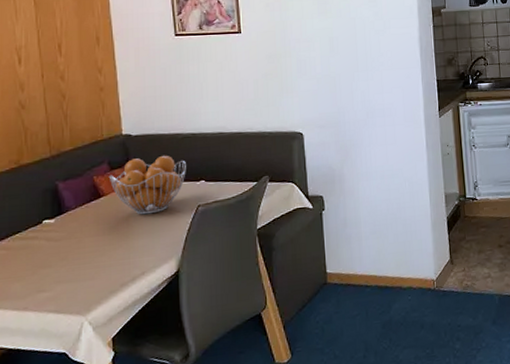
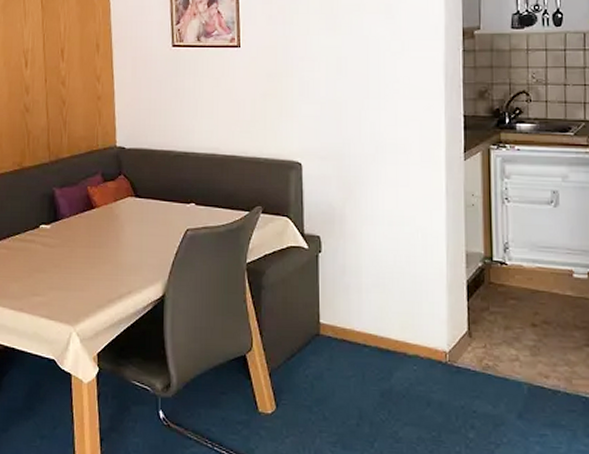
fruit basket: present [108,155,186,215] -> none [101,172,177,232]

